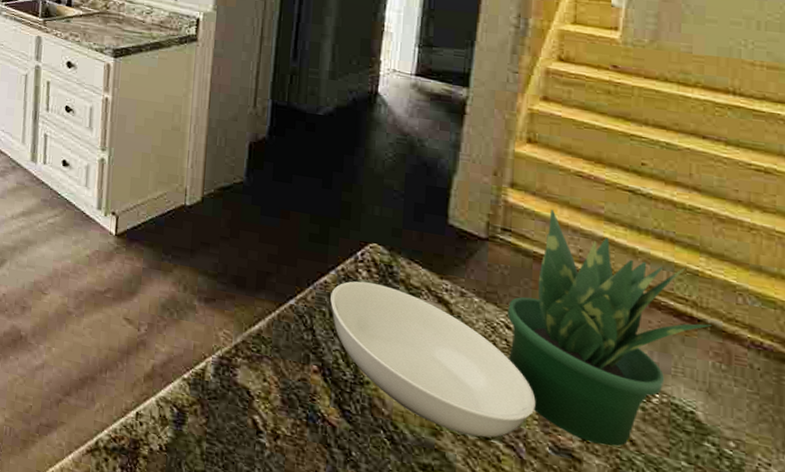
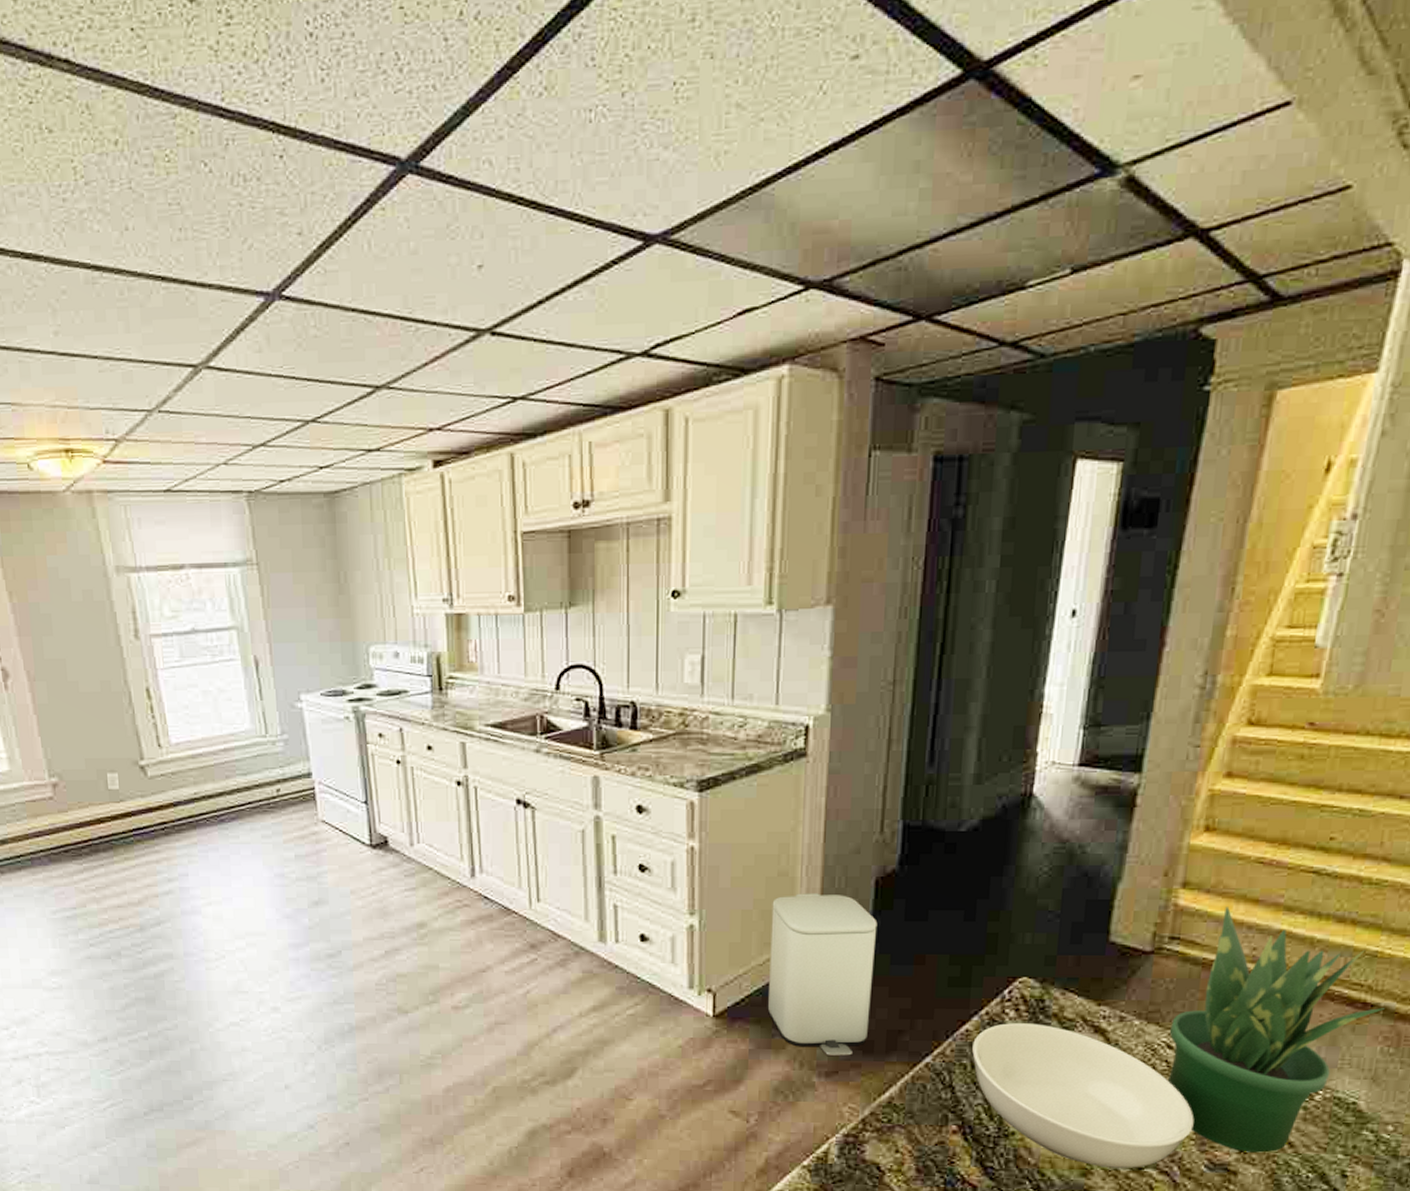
pedal bin: none [159,145,251,288] -> present [767,893,878,1057]

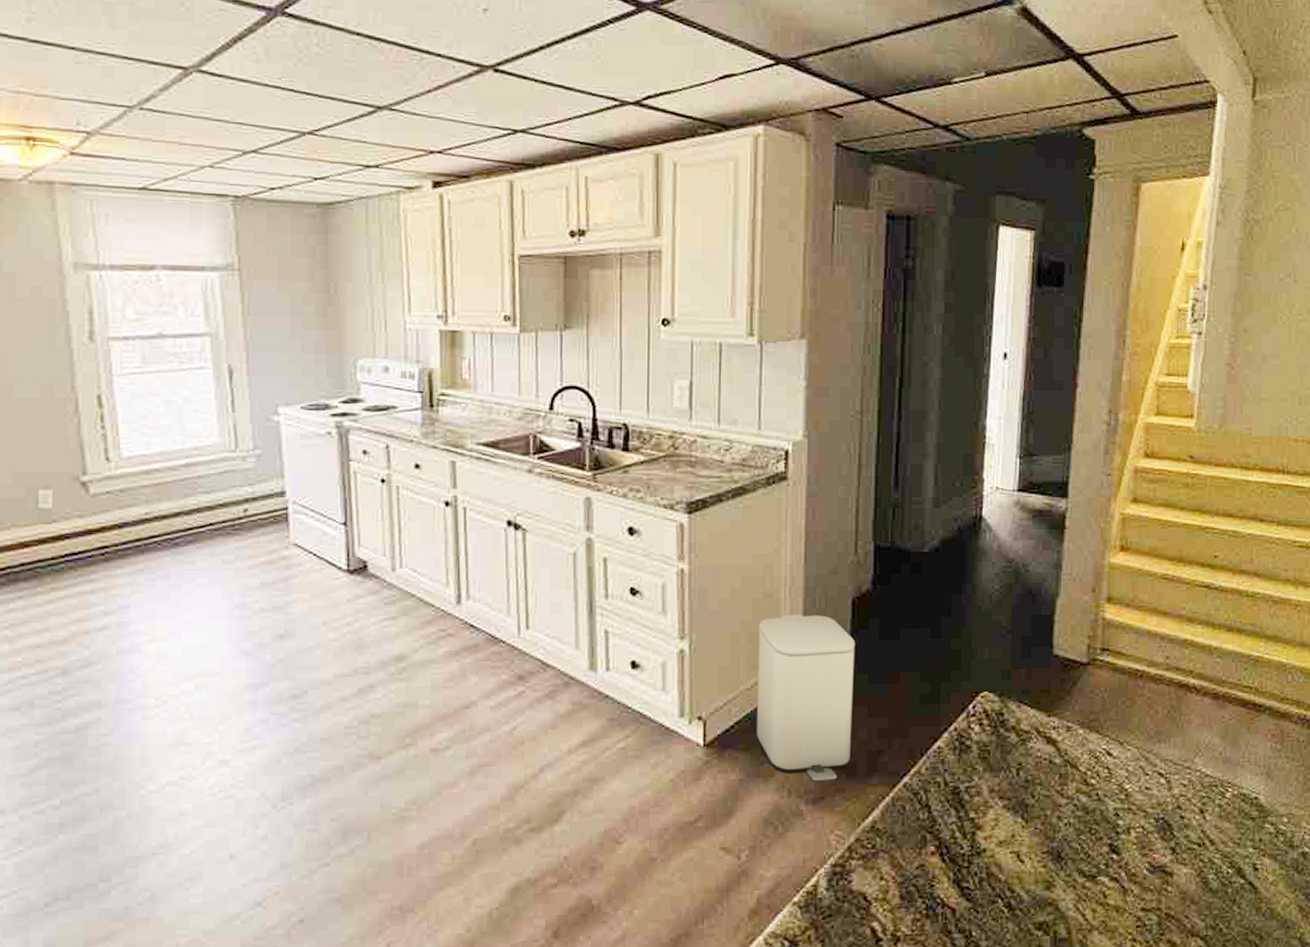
bowl: present [972,1023,1195,1169] -> none [945,737,1134,879]
planter: present [1168,907,1385,1153] -> none [1107,619,1269,853]

